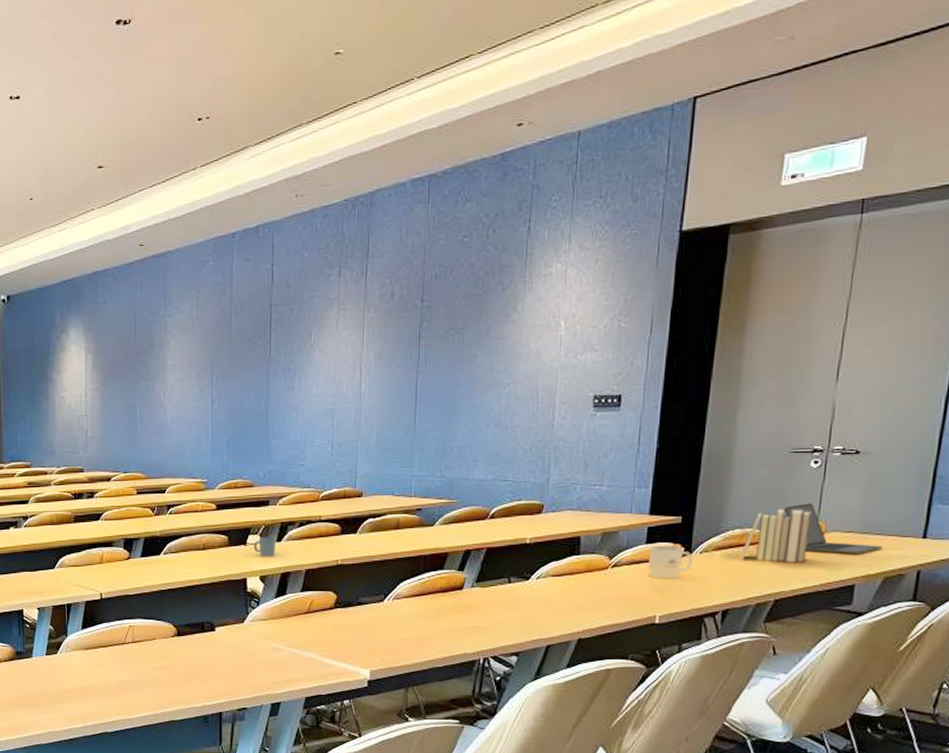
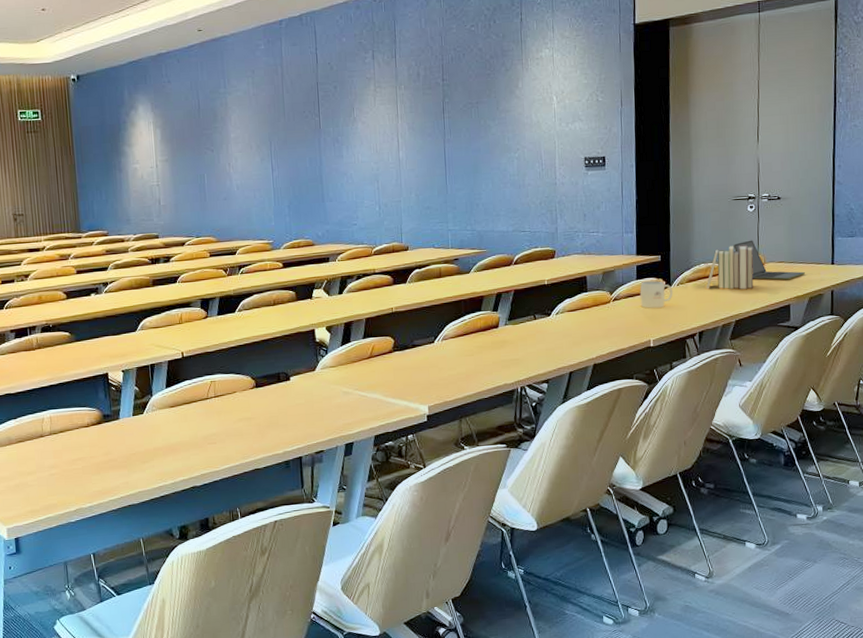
mug: present [253,536,277,557] -> none [318,289,338,309]

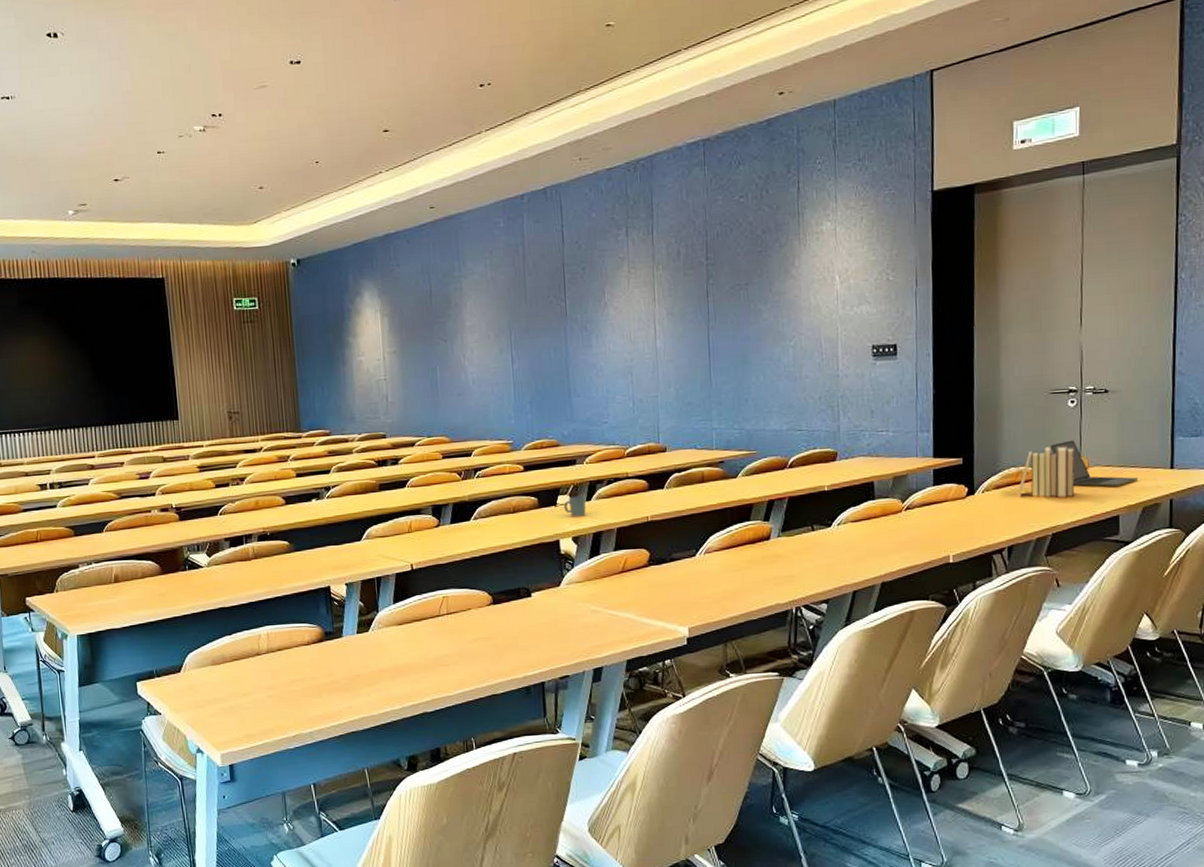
mug: none [318,289,338,309] -> present [563,495,586,517]
mug: present [639,281,673,309] -> none [937,487,977,520]

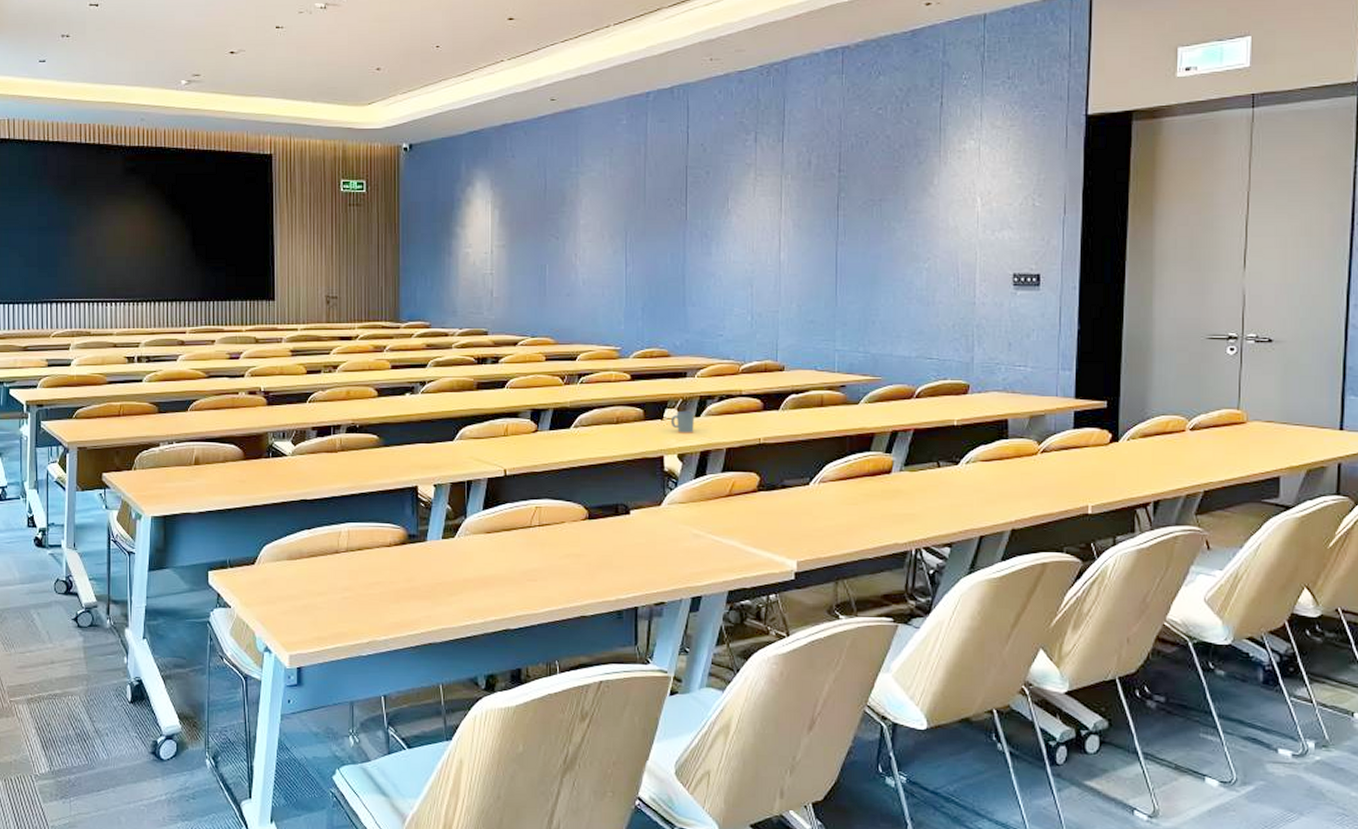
books: present [1016,446,1075,498] -> none [1165,396,1233,453]
laptop: present [1050,440,1139,487] -> none [1205,391,1303,446]

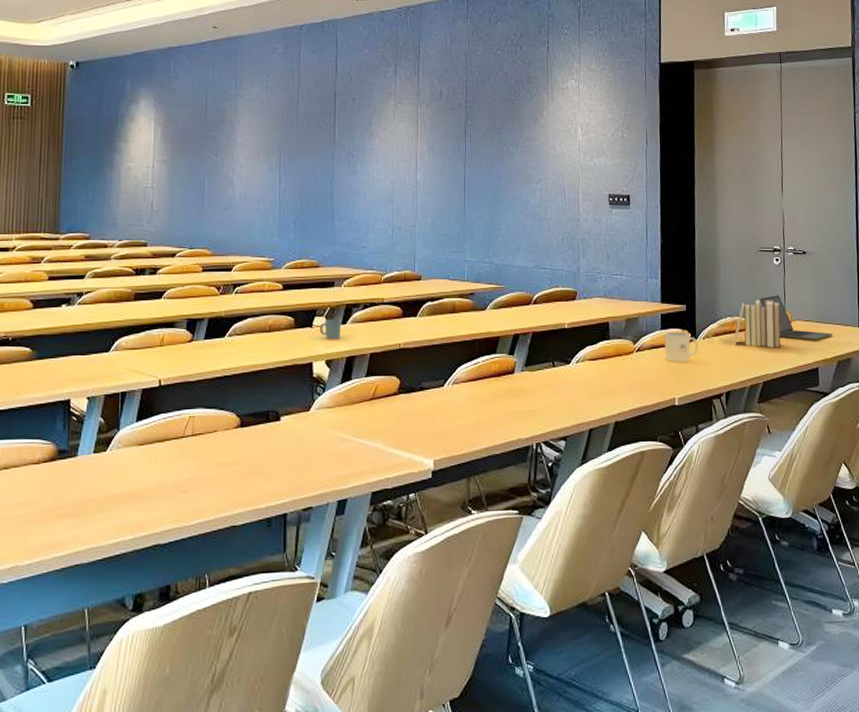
mug: none [1077,432,1122,468] -> present [664,332,699,364]
books: none [1165,396,1233,453] -> present [732,300,781,349]
laptop: none [1205,391,1303,446] -> present [760,295,833,341]

